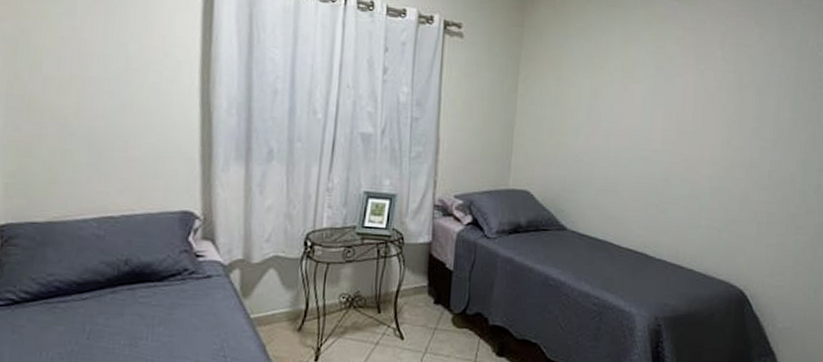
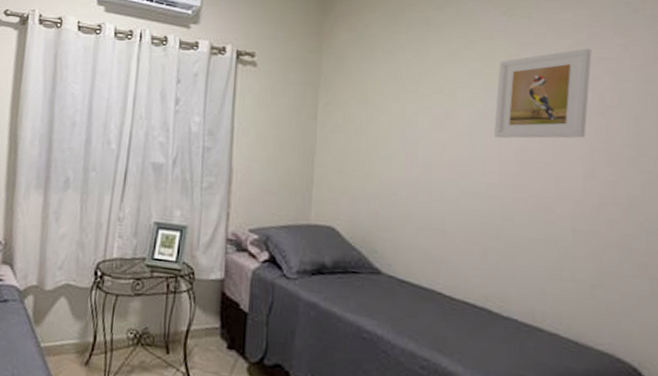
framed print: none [661,34,737,112] -> present [494,48,592,139]

